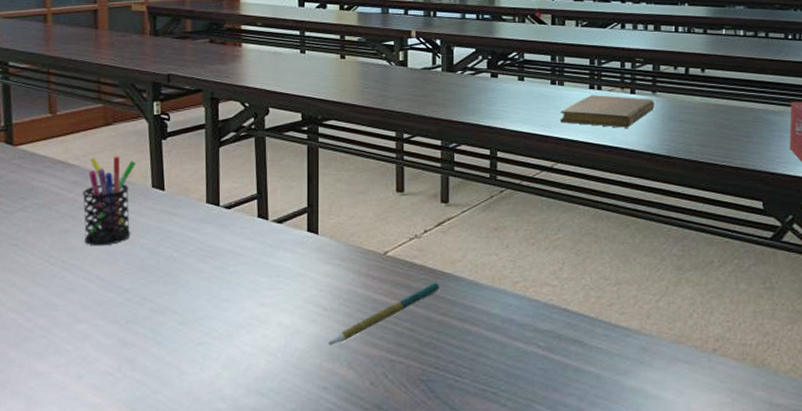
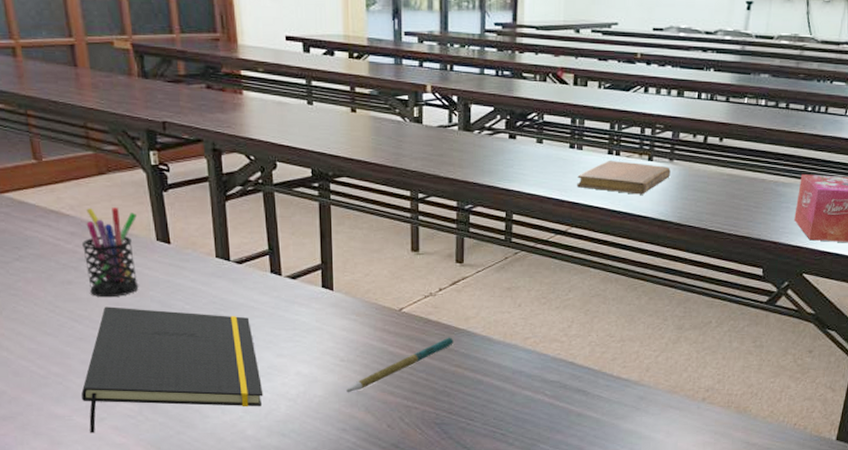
notepad: none [64,255,244,393] -> present [81,306,263,433]

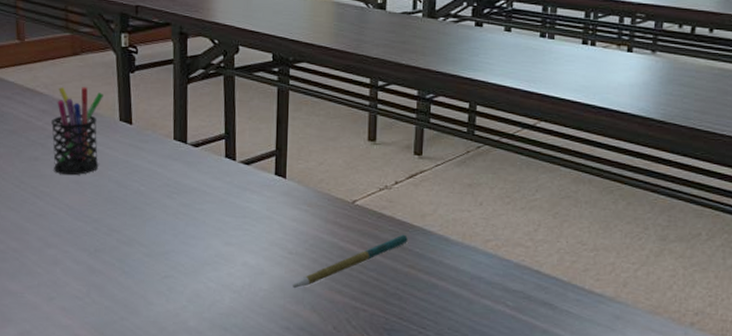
notepad: present [81,306,263,433] -> none [35,184,209,313]
notebook: present [577,161,671,195] -> none [547,51,653,88]

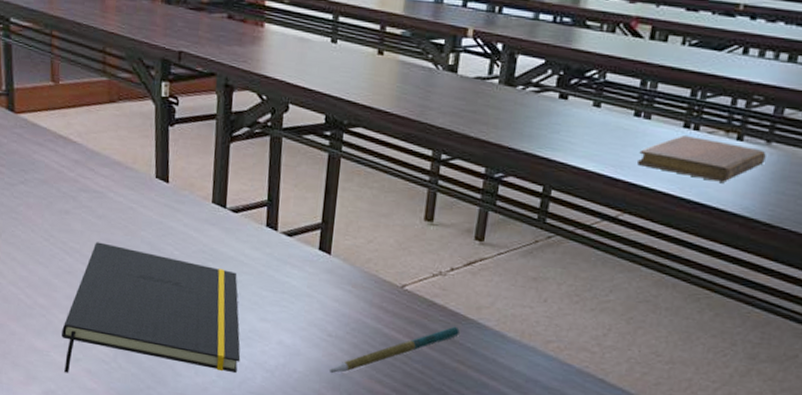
notepad: none [35,184,209,313] -> present [62,242,241,373]
pen holder: present [50,86,103,176] -> none [83,136,140,233]
notebook: none [547,51,653,88] -> present [638,135,766,183]

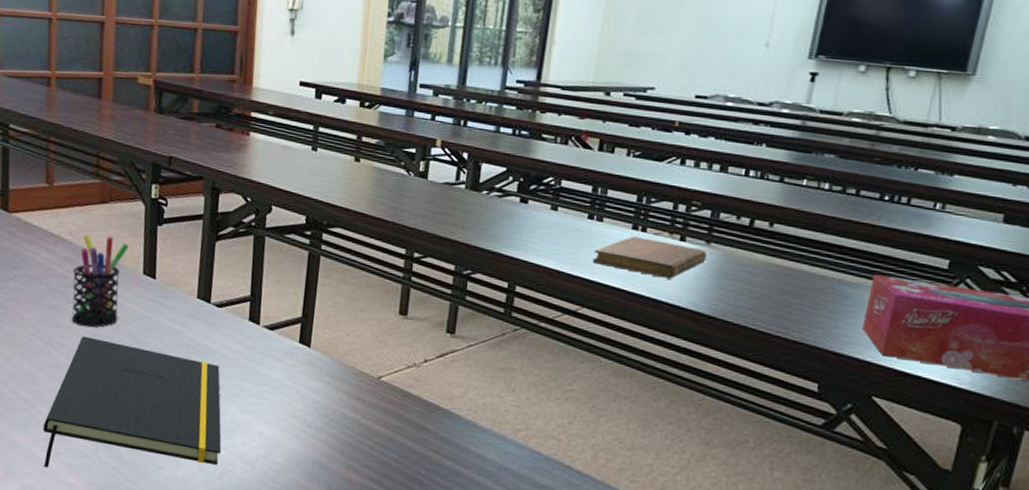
pen holder: none [83,136,140,233] -> present [72,234,129,328]
pen: present [330,326,460,374] -> none [309,416,434,465]

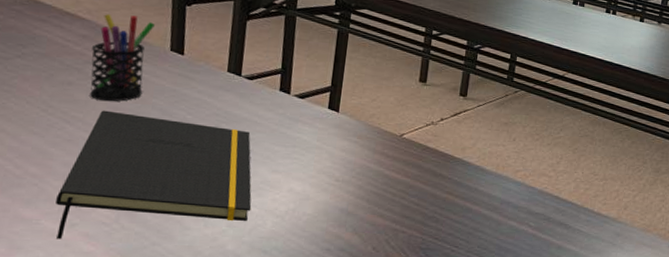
notebook: present [593,236,707,279] -> none [576,18,658,50]

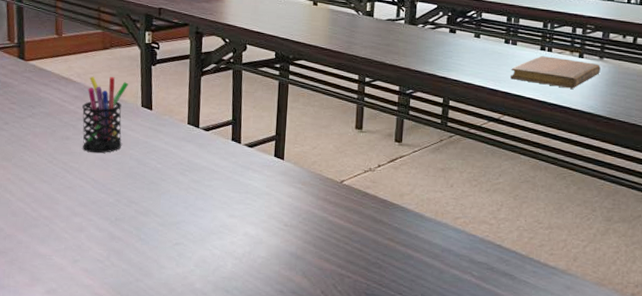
notepad: present [56,110,252,239] -> none [62,161,214,273]
notebook: none [576,18,658,50] -> present [511,56,601,89]

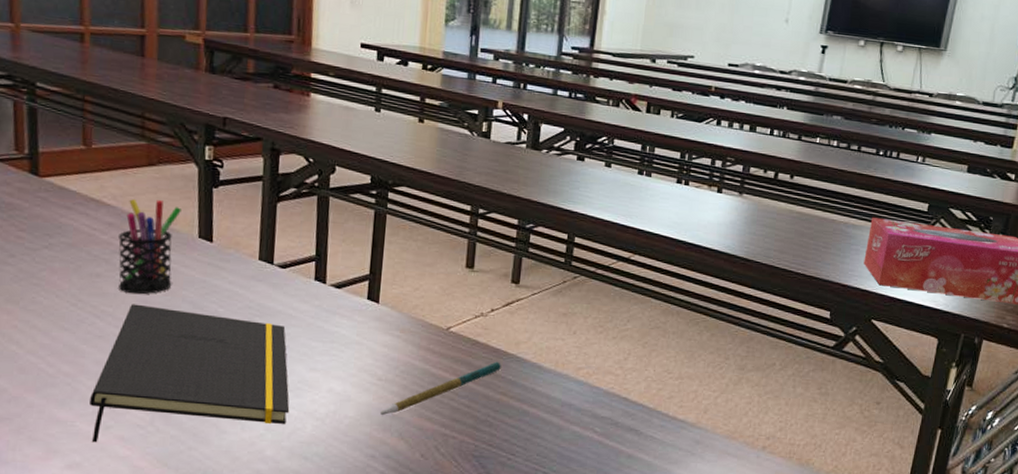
notepad: none [62,161,214,273] -> present [90,304,290,443]
pen: none [287,211,388,257] -> present [380,361,501,416]
notebook: present [511,56,601,89] -> none [643,189,740,227]

